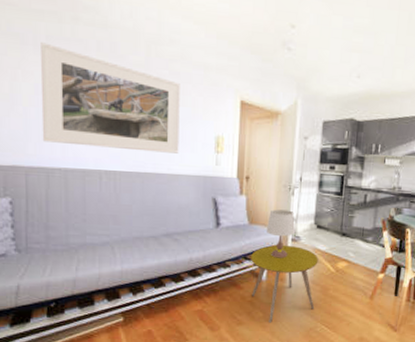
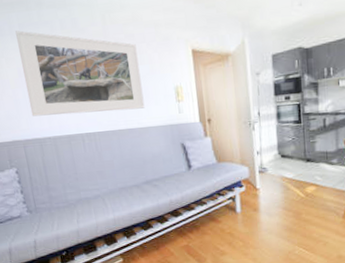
side table: present [250,245,319,323] -> none [223,177,291,251]
table lamp: present [266,209,296,258] -> none [233,144,262,191]

